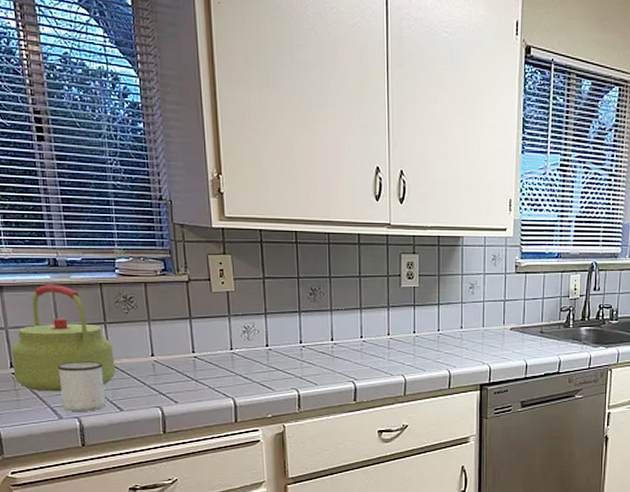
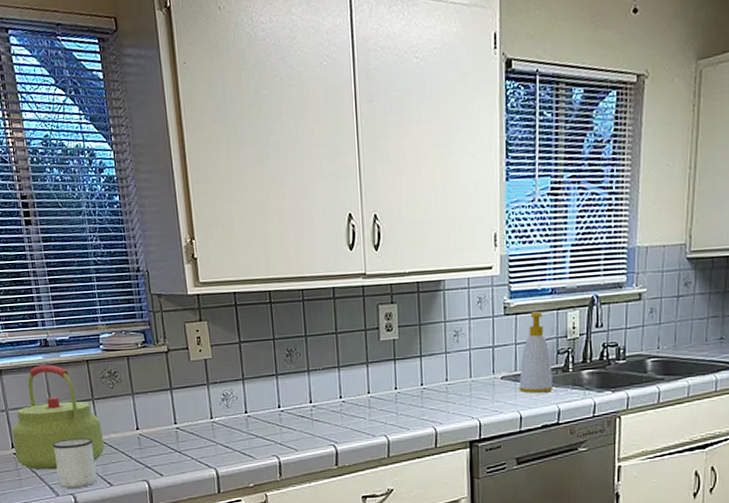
soap bottle: none [526,272,555,344] -> present [519,312,553,393]

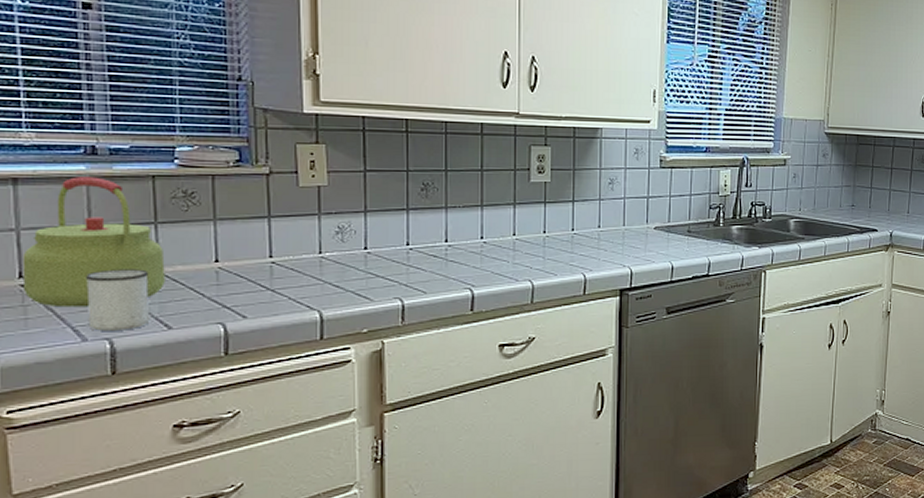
soap bottle: present [519,312,553,393] -> none [672,167,704,245]

